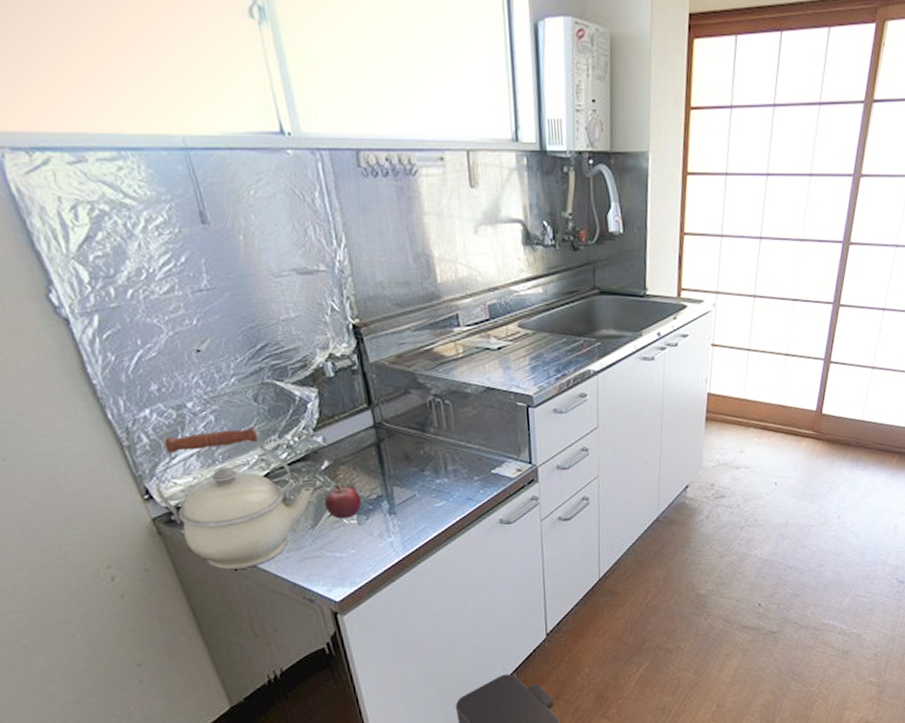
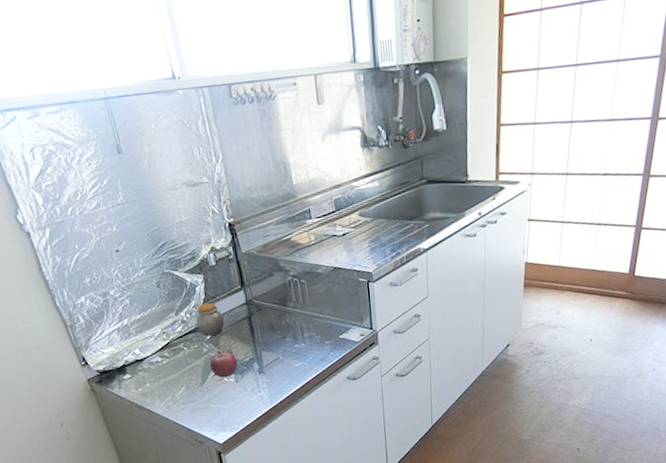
kettle: present [156,426,313,570] -> none [89,307,202,419]
jar: none [306,423,345,467] -> present [195,302,224,337]

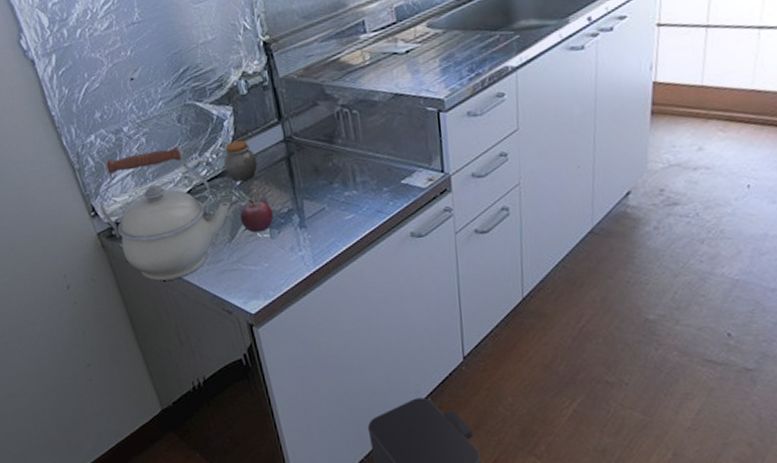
kettle: none [89,307,202,419] -> present [100,146,230,281]

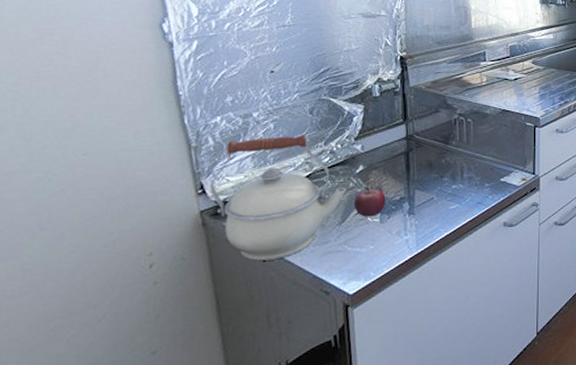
jar: present [223,140,258,182] -> none [346,134,378,171]

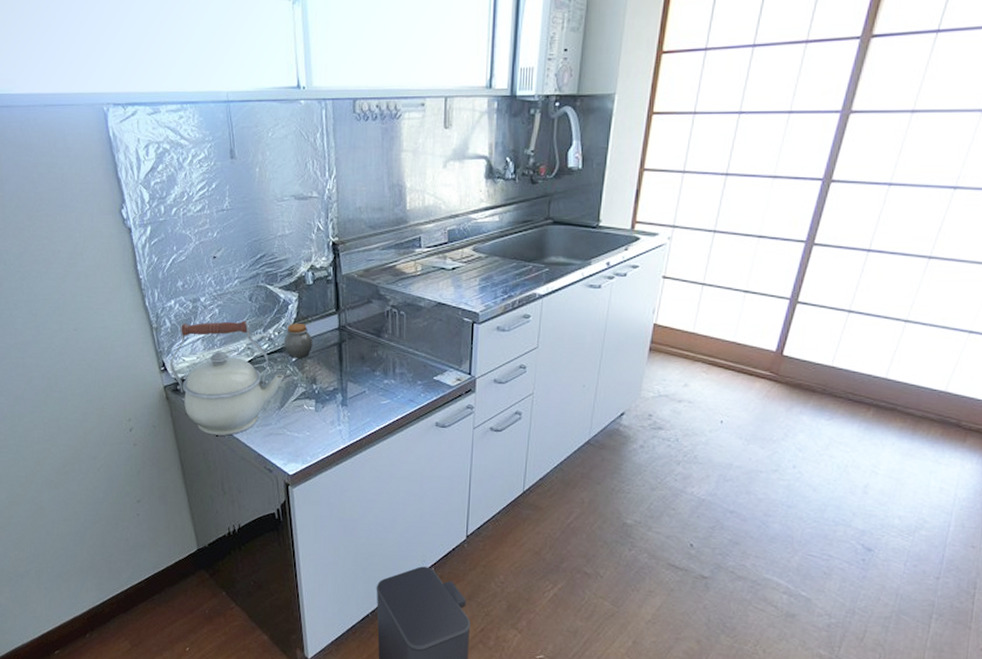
jar: none [346,134,378,171] -> present [283,322,313,359]
fruit: present [353,186,386,217] -> none [291,374,320,405]

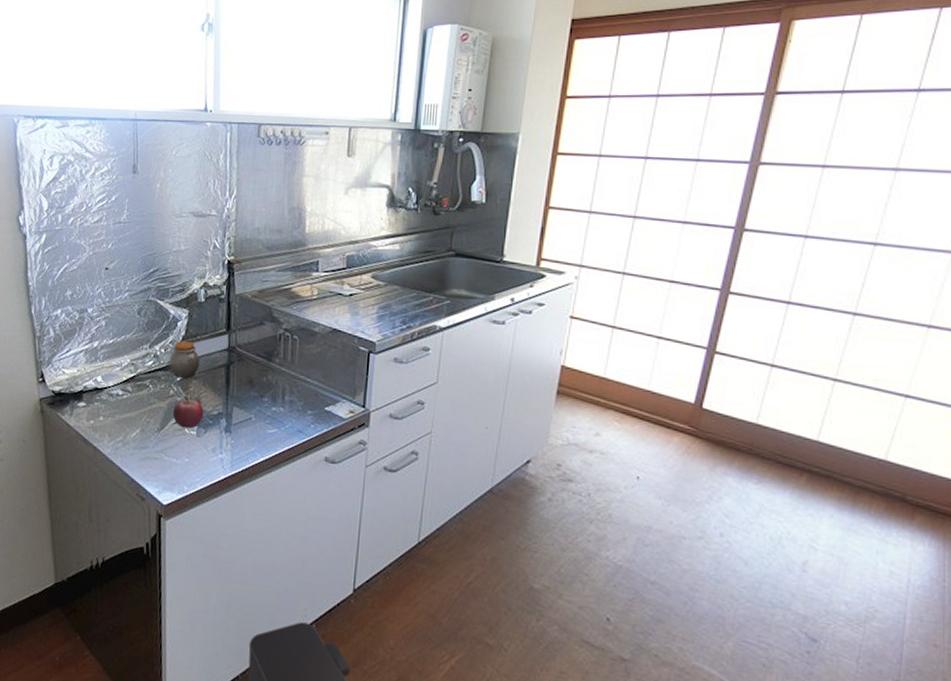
kettle: present [170,320,284,436] -> none [49,334,166,457]
fruit: none [291,374,320,405] -> present [172,395,204,428]

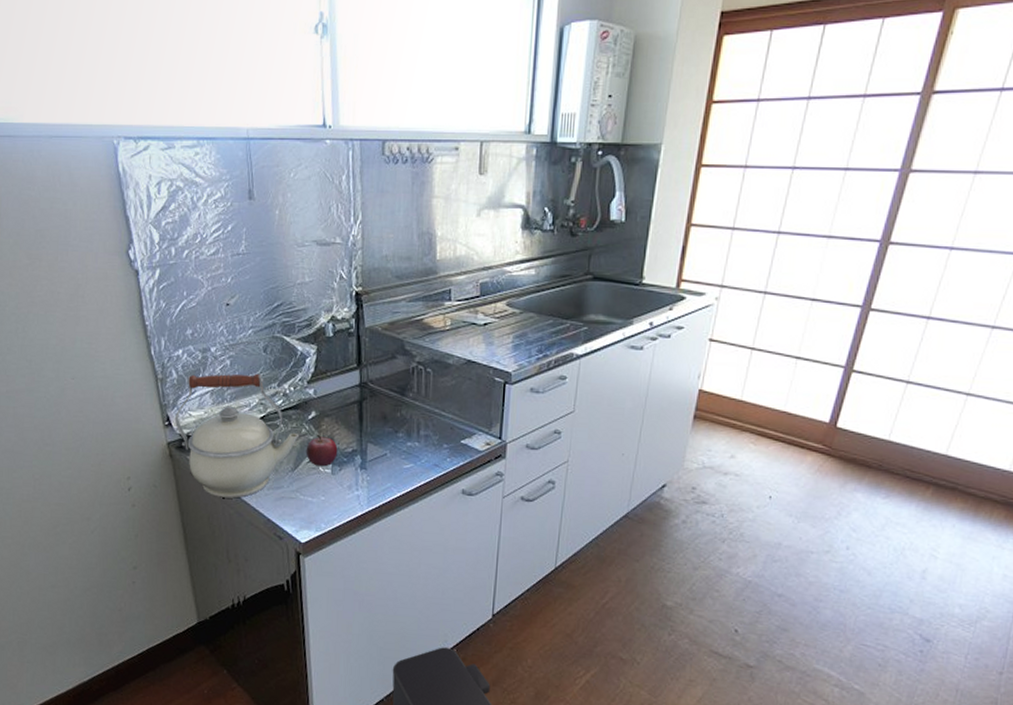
kettle: none [49,334,166,457] -> present [175,373,298,499]
jar: present [168,340,200,379] -> none [299,377,331,417]

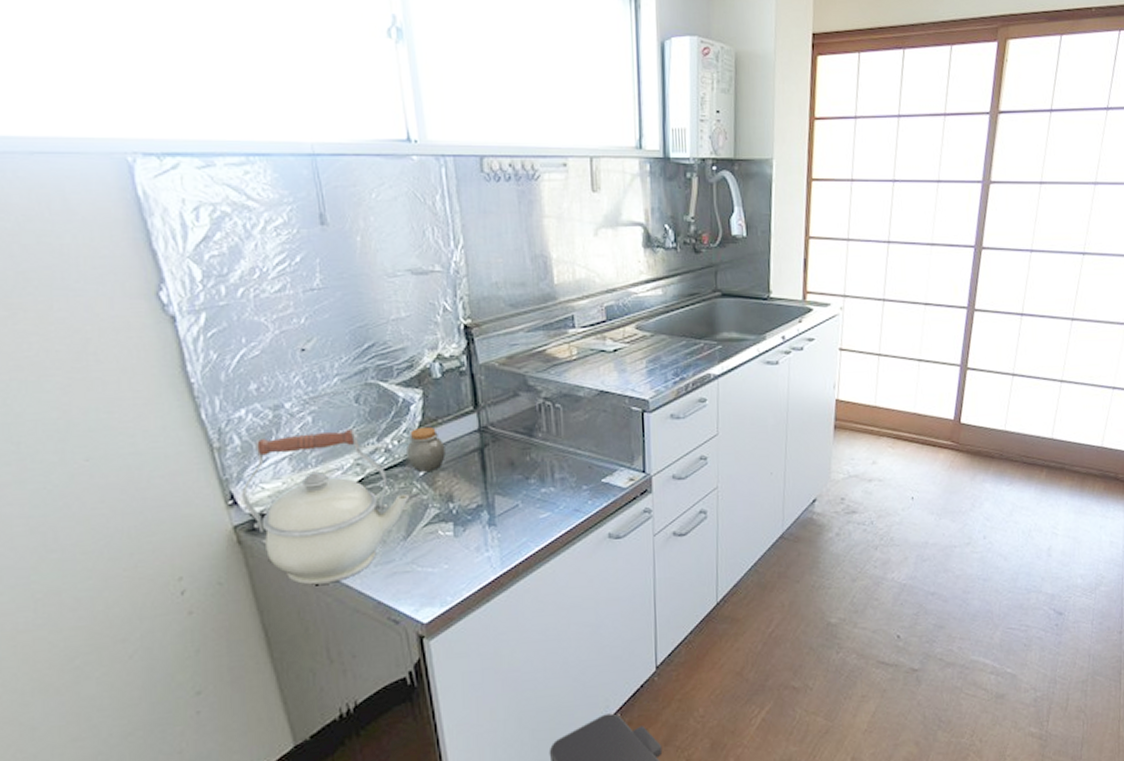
jar: none [299,377,331,417] -> present [405,426,446,473]
fruit: present [306,434,338,467] -> none [419,492,460,530]

